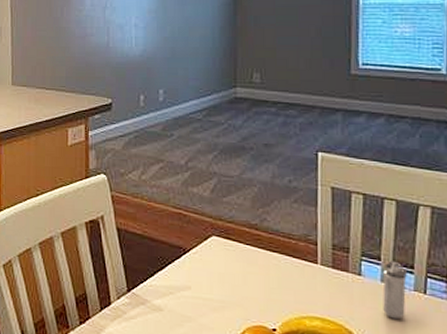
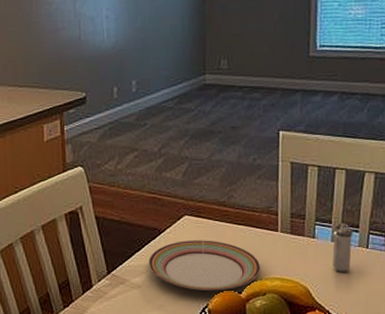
plate: none [172,263,298,325] -> present [149,240,261,290]

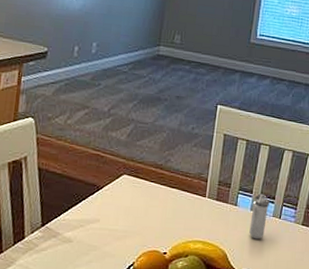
plate: present [149,240,261,290] -> none [83,198,187,249]

